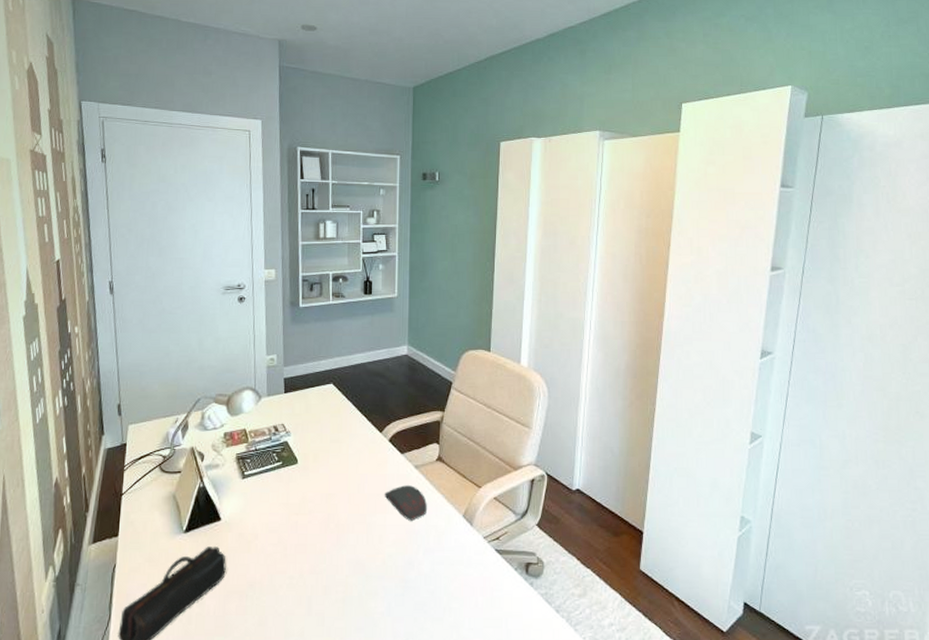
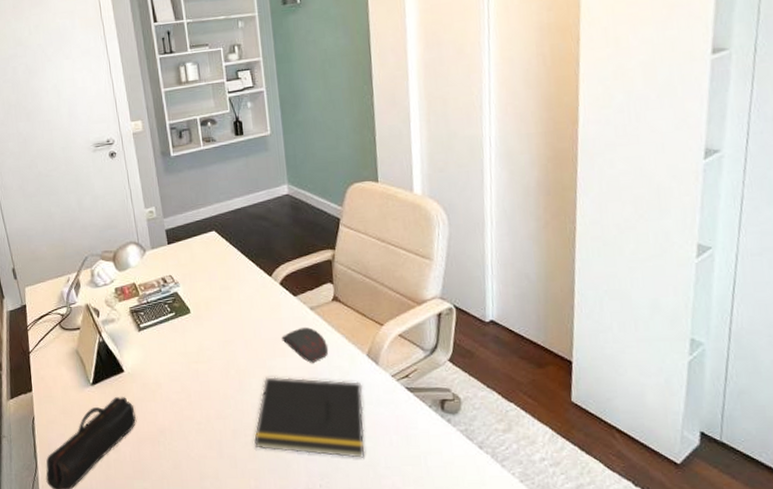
notepad: none [344,533,455,619] -> present [253,377,365,458]

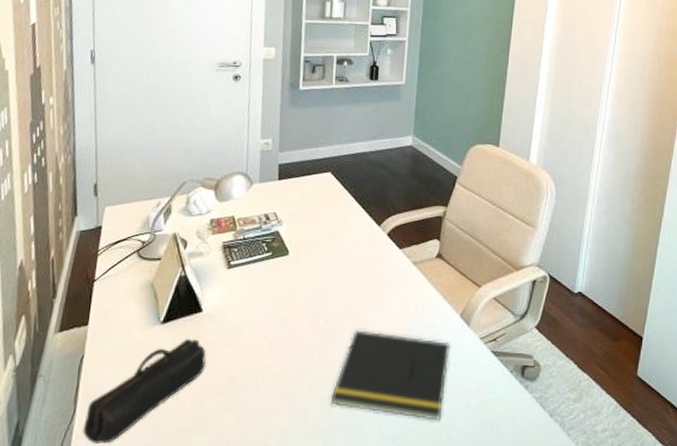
computer mouse: present [281,327,328,363] -> none [379,282,423,319]

